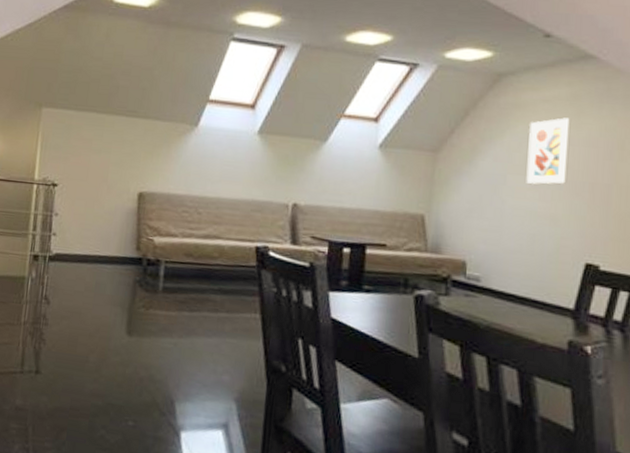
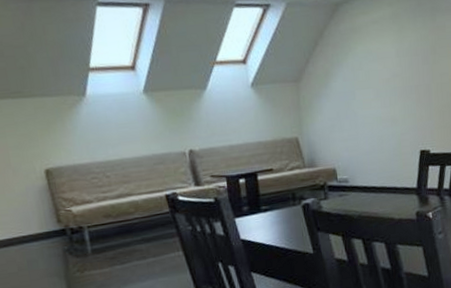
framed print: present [526,118,571,184] -> none [366,34,399,95]

